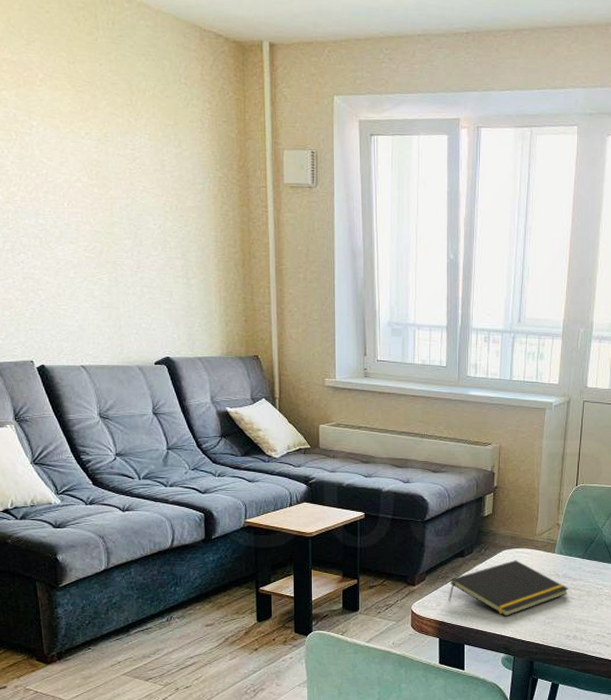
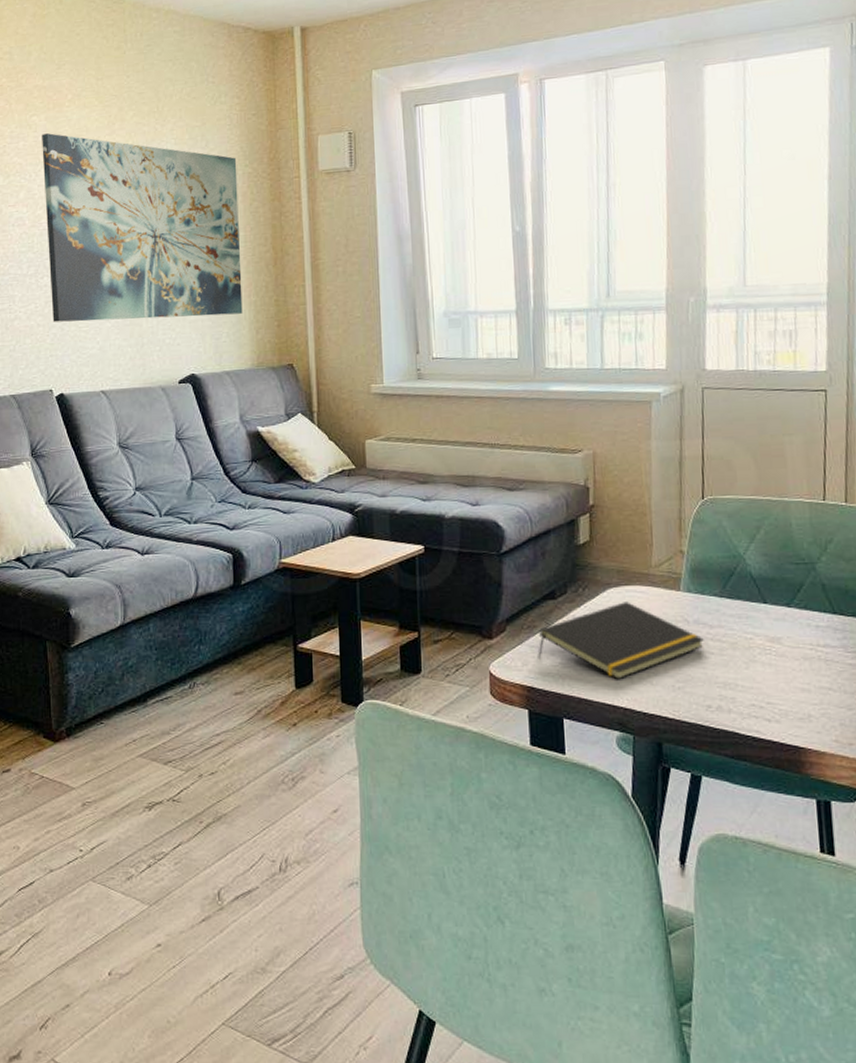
wall art: none [13,110,214,307] -> present [42,133,243,322]

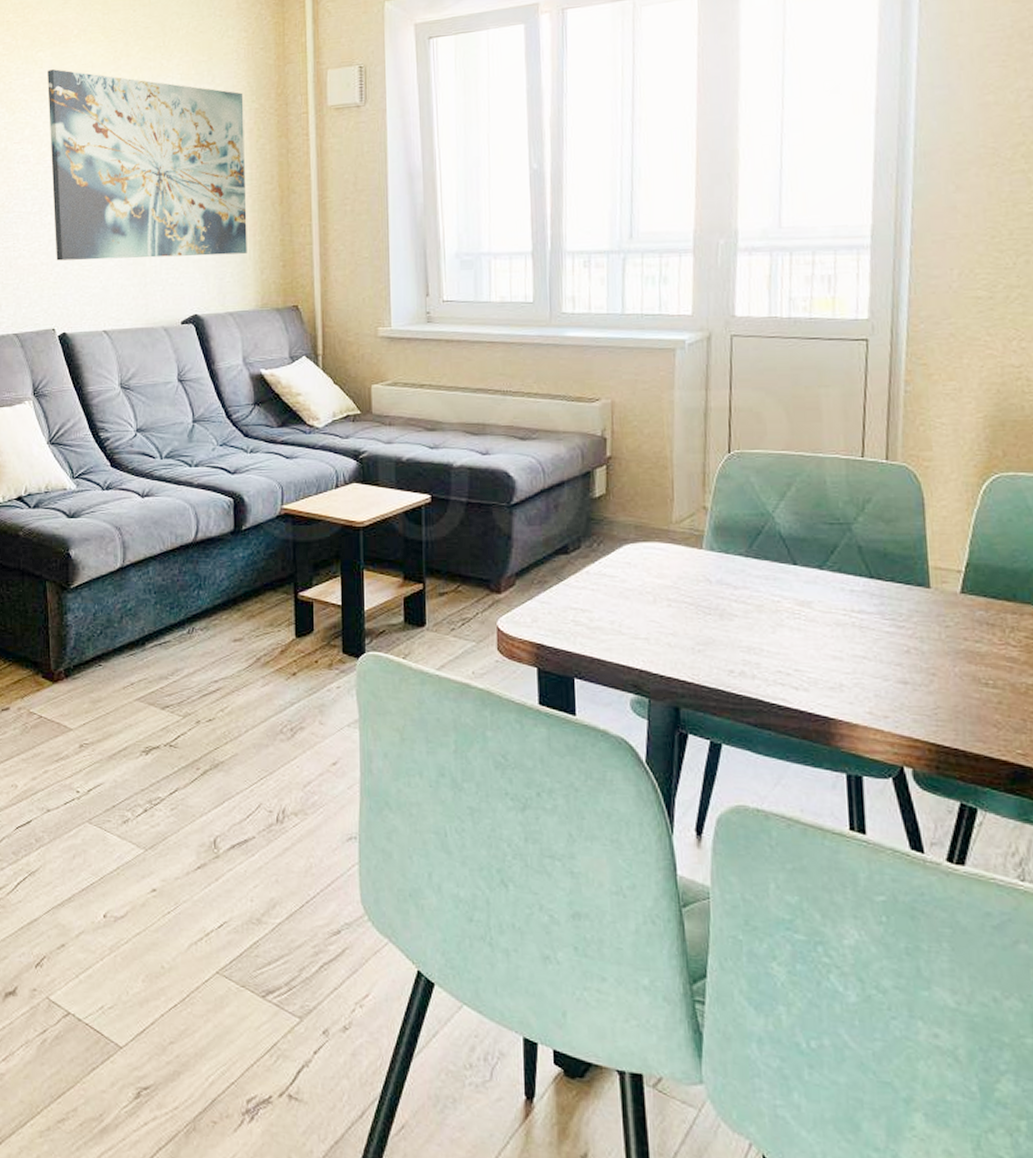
notepad: present [538,602,704,680] -> none [548,559,727,640]

